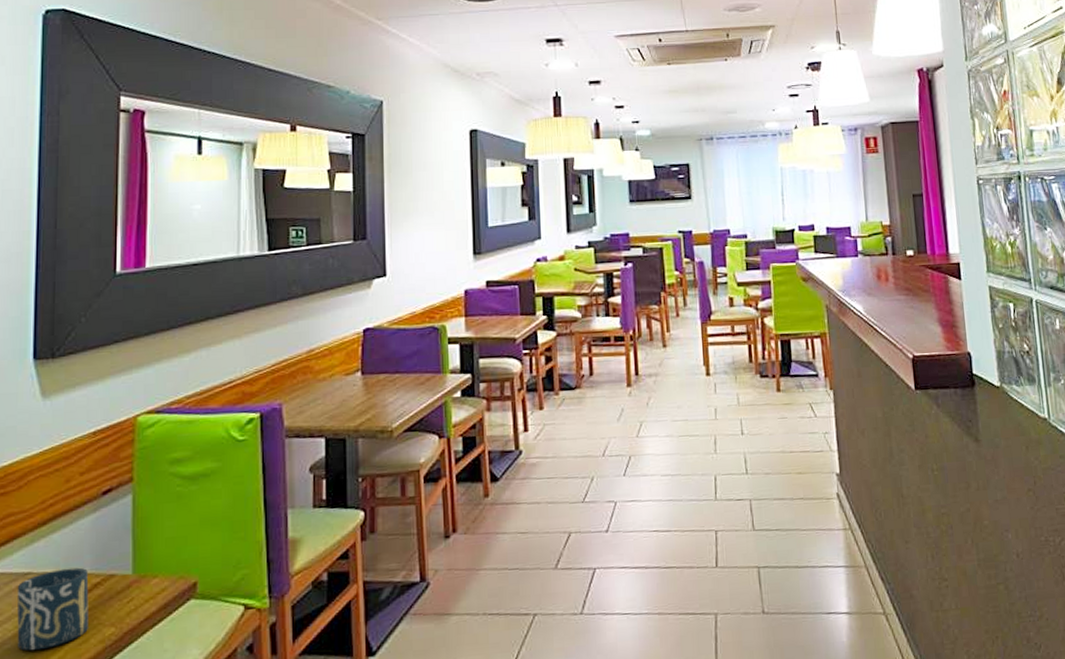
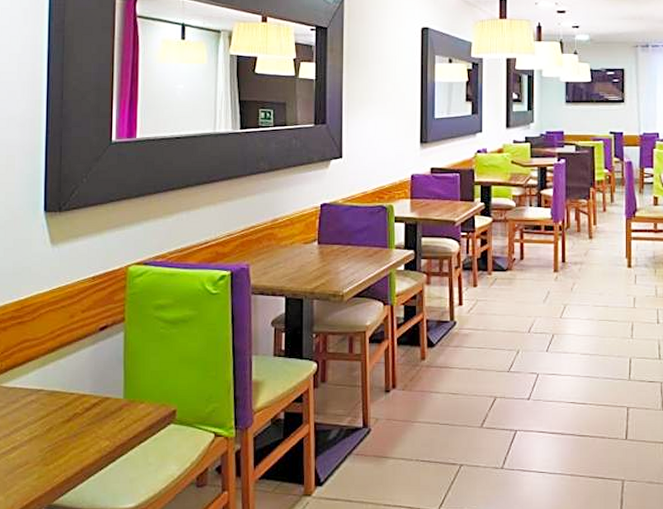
cup: present [17,567,89,651] -> none [31,389,89,454]

